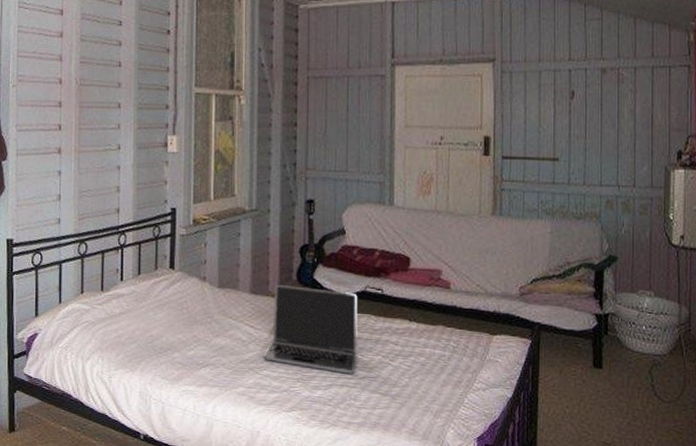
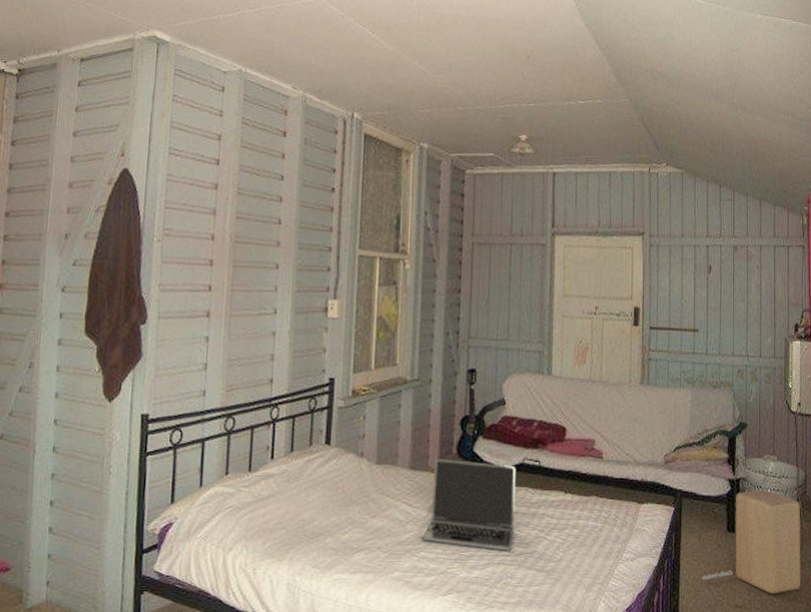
wooden block: none [563,326,682,435] -> present [701,489,800,594]

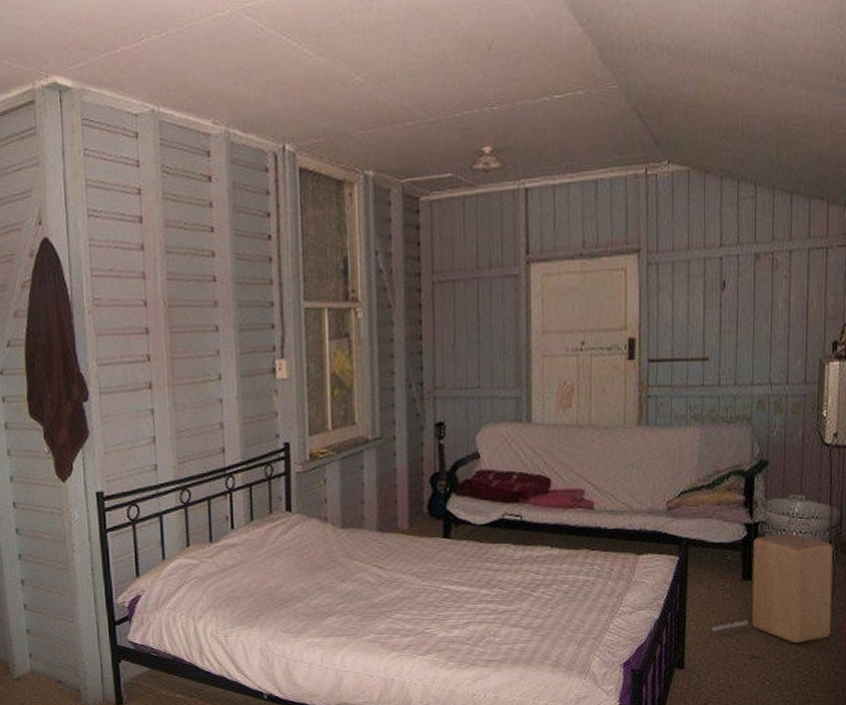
laptop: present [421,458,516,551] -> none [395,519,496,610]

